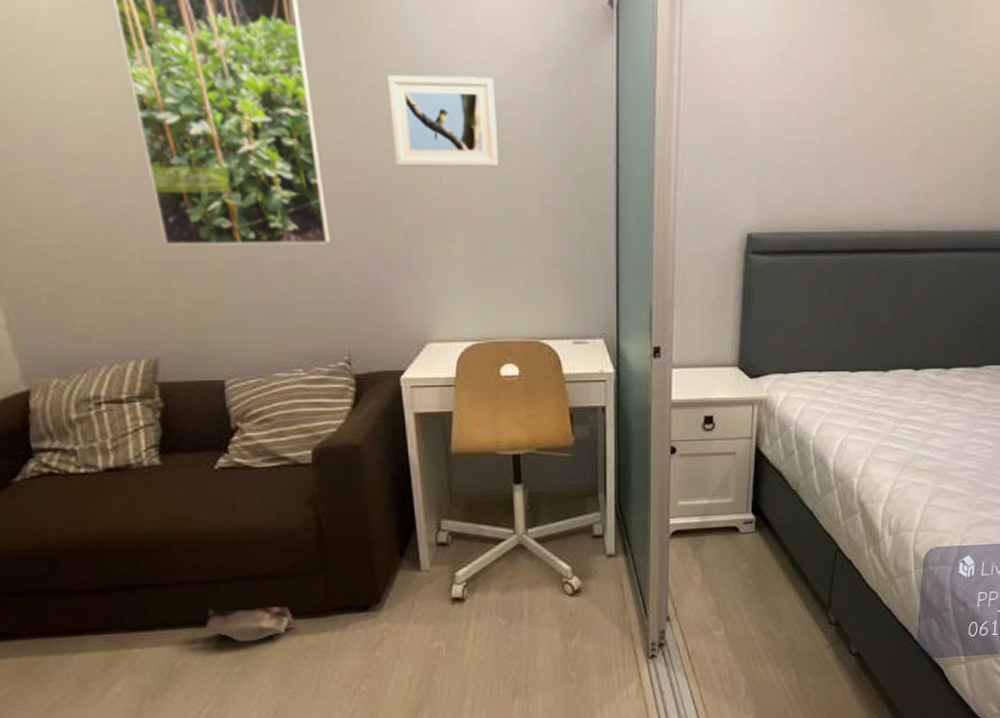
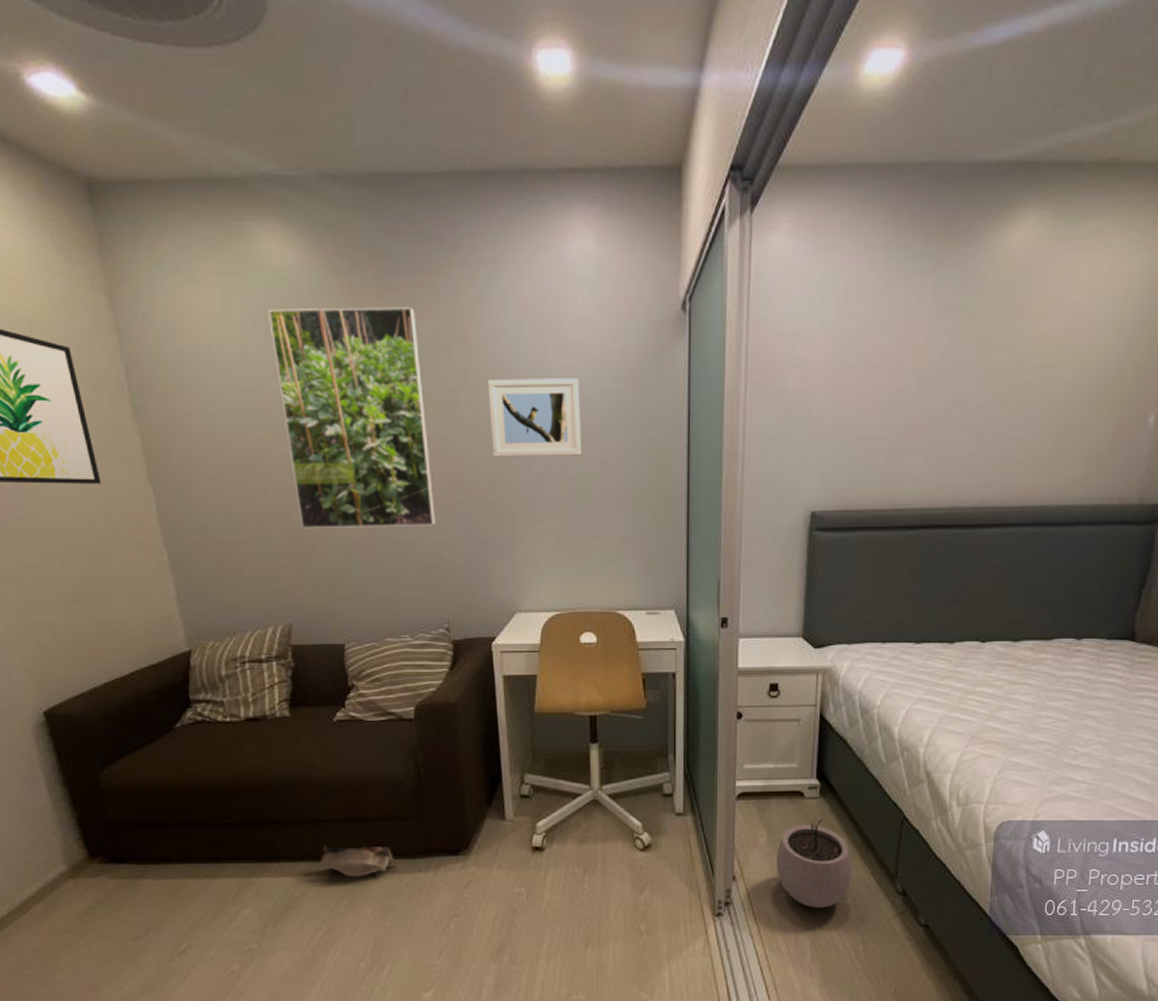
plant pot: none [710,554,787,644] -> present [776,819,852,908]

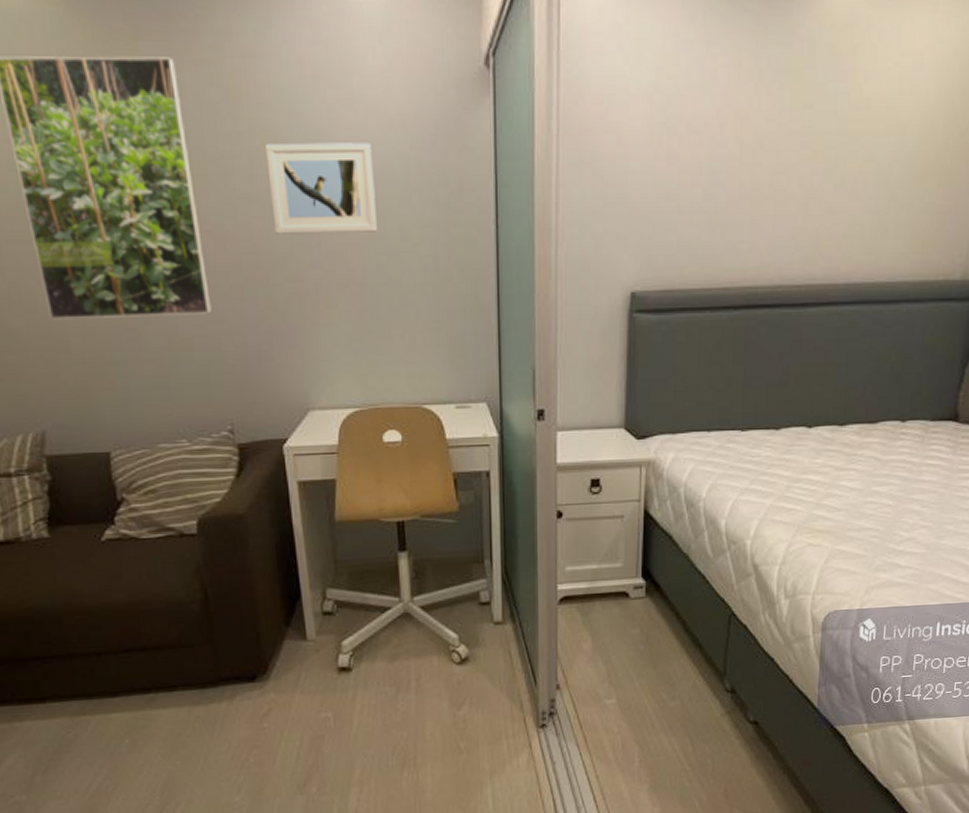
bag: present [320,845,397,877] -> none [94,677,185,714]
plant pot: present [776,819,852,908] -> none [601,620,680,712]

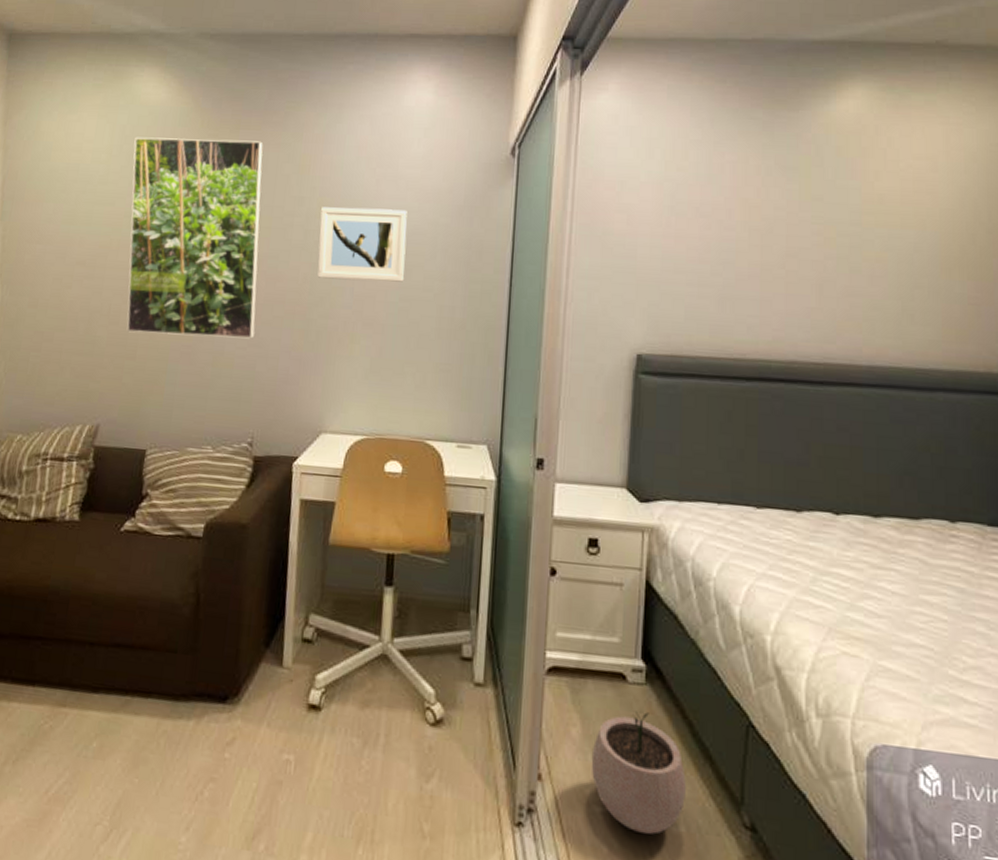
plant pot: none [601,620,680,712] -> present [591,711,686,835]

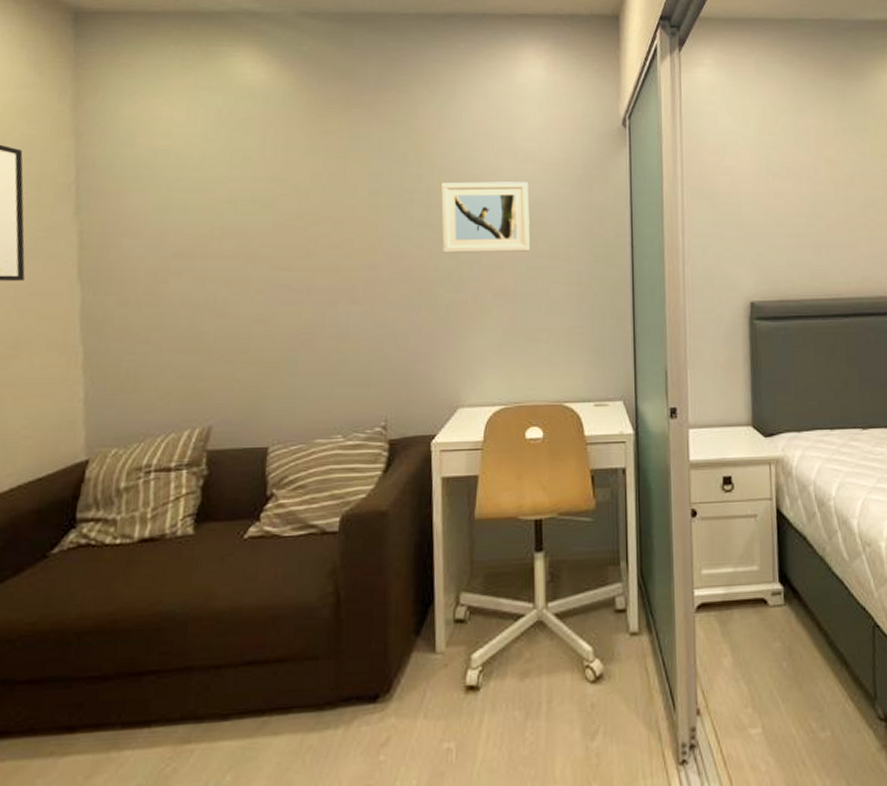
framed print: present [126,137,263,339] -> none [232,119,381,325]
plant pot: present [591,711,686,835] -> none [743,631,828,745]

